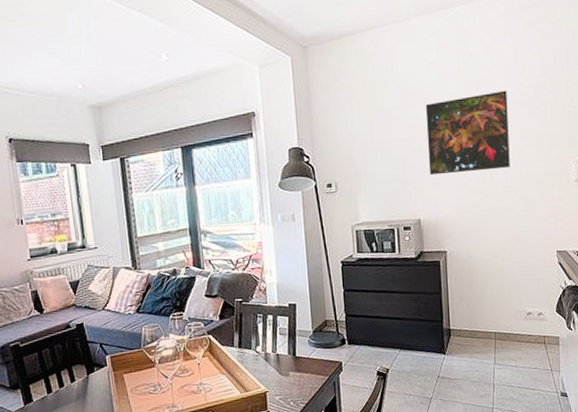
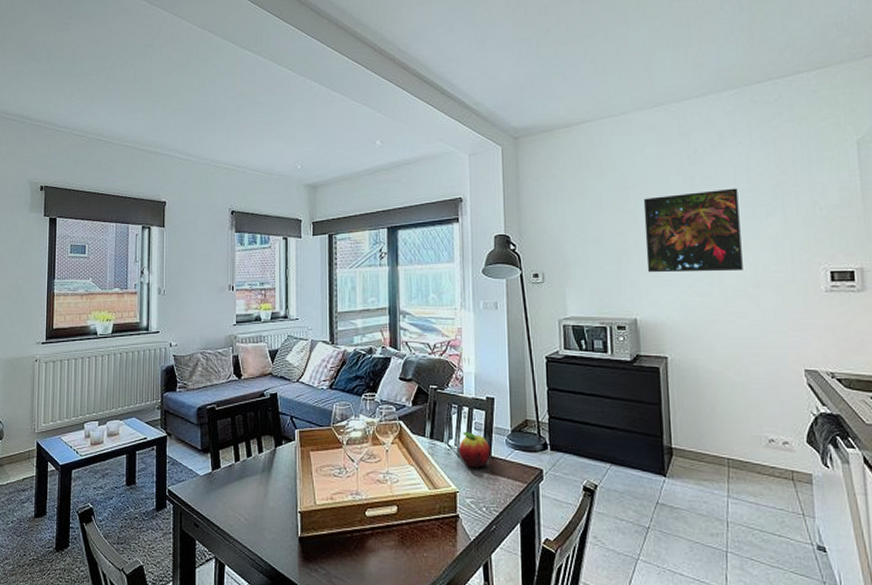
fruit: none [266,337,295,369] -> present [459,431,491,468]

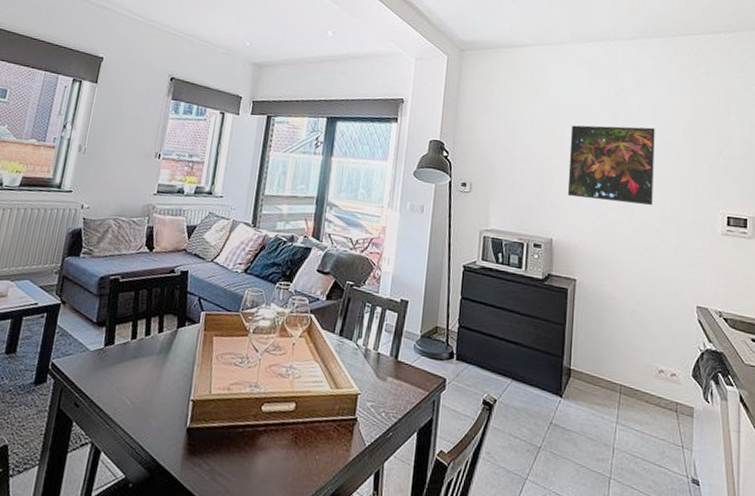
fruit: present [459,431,491,468] -> none [366,332,398,371]

